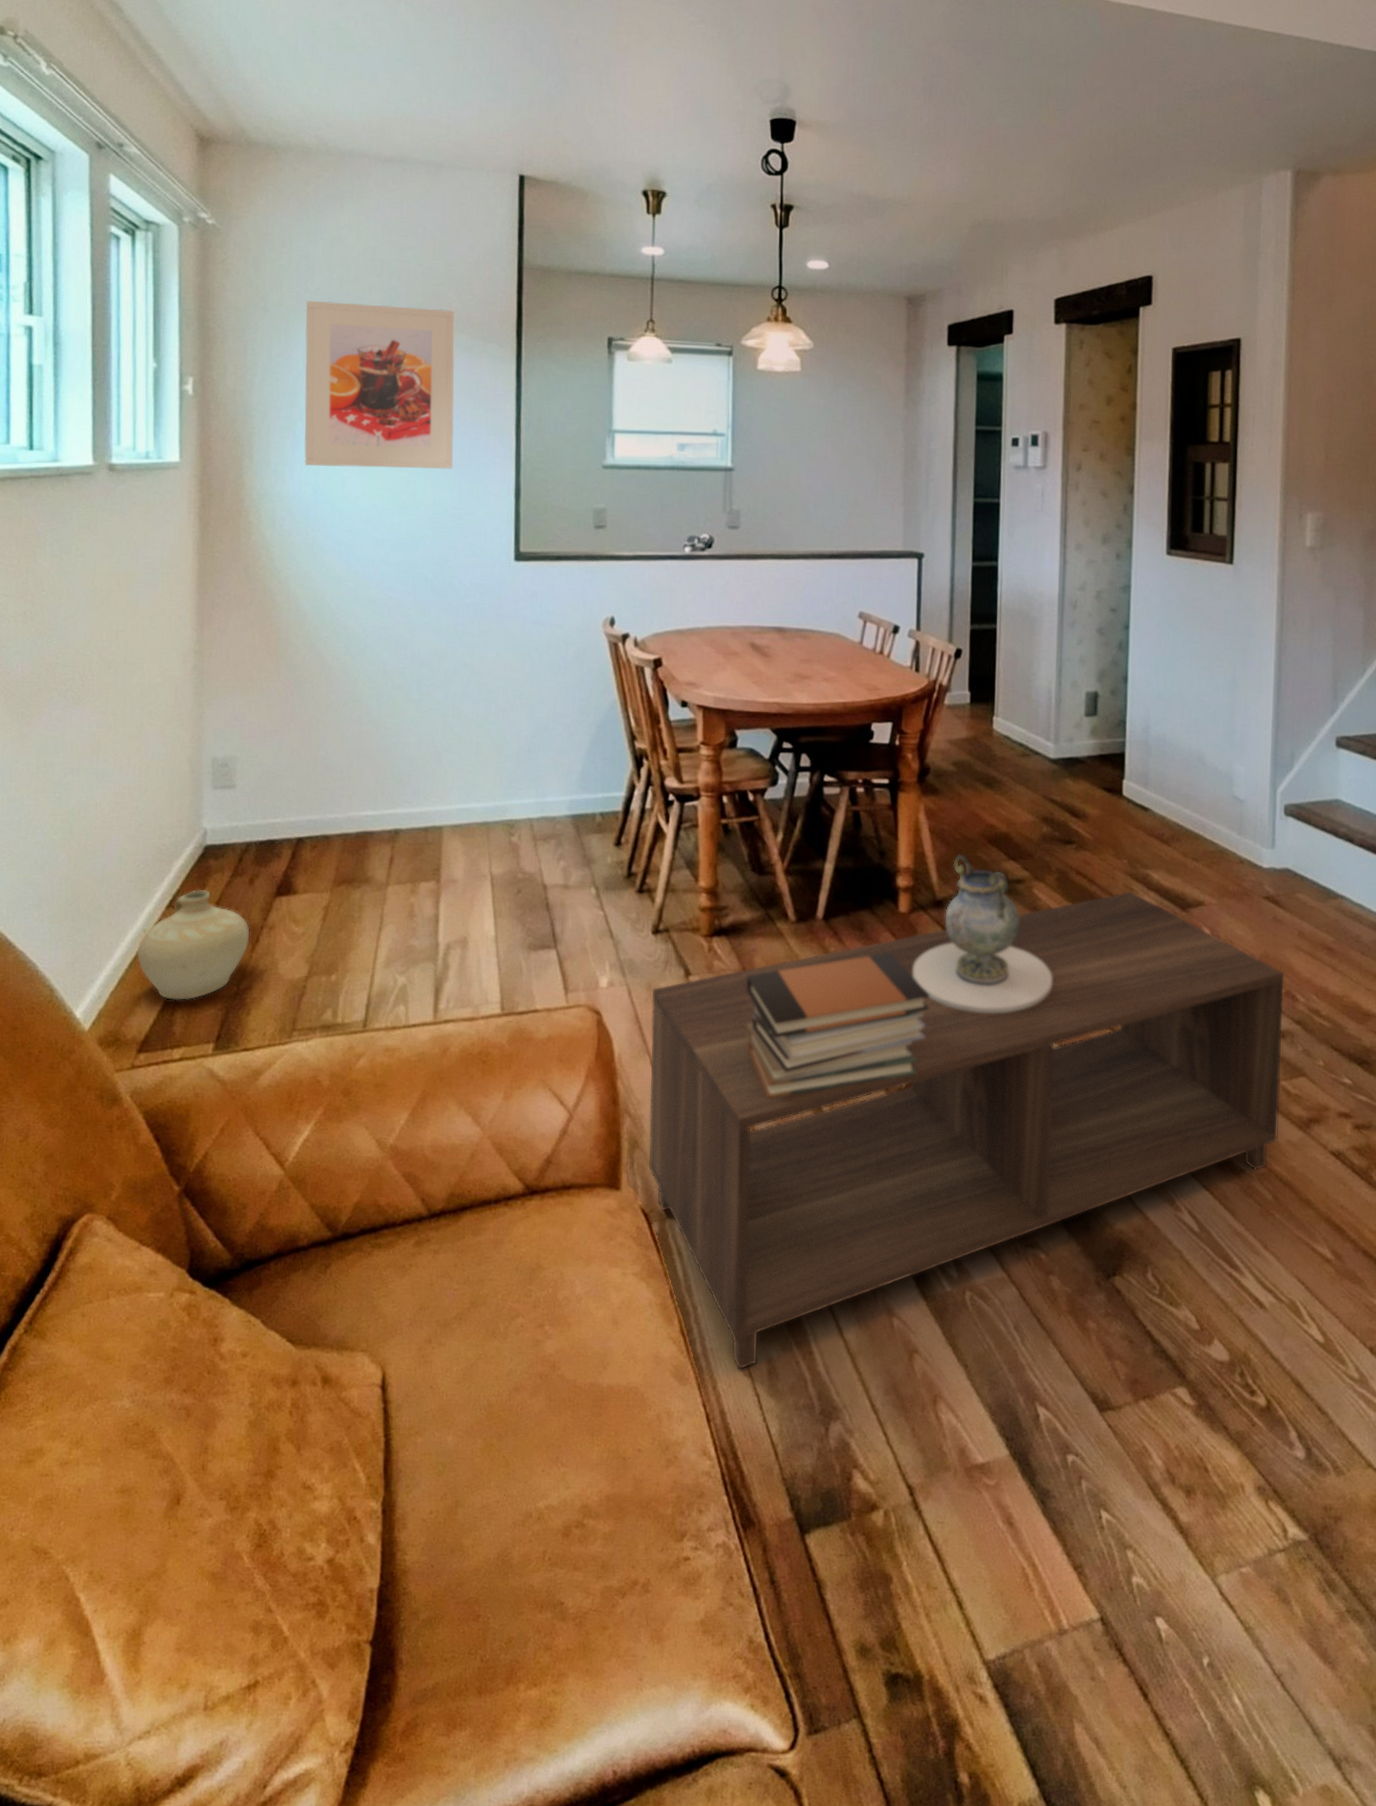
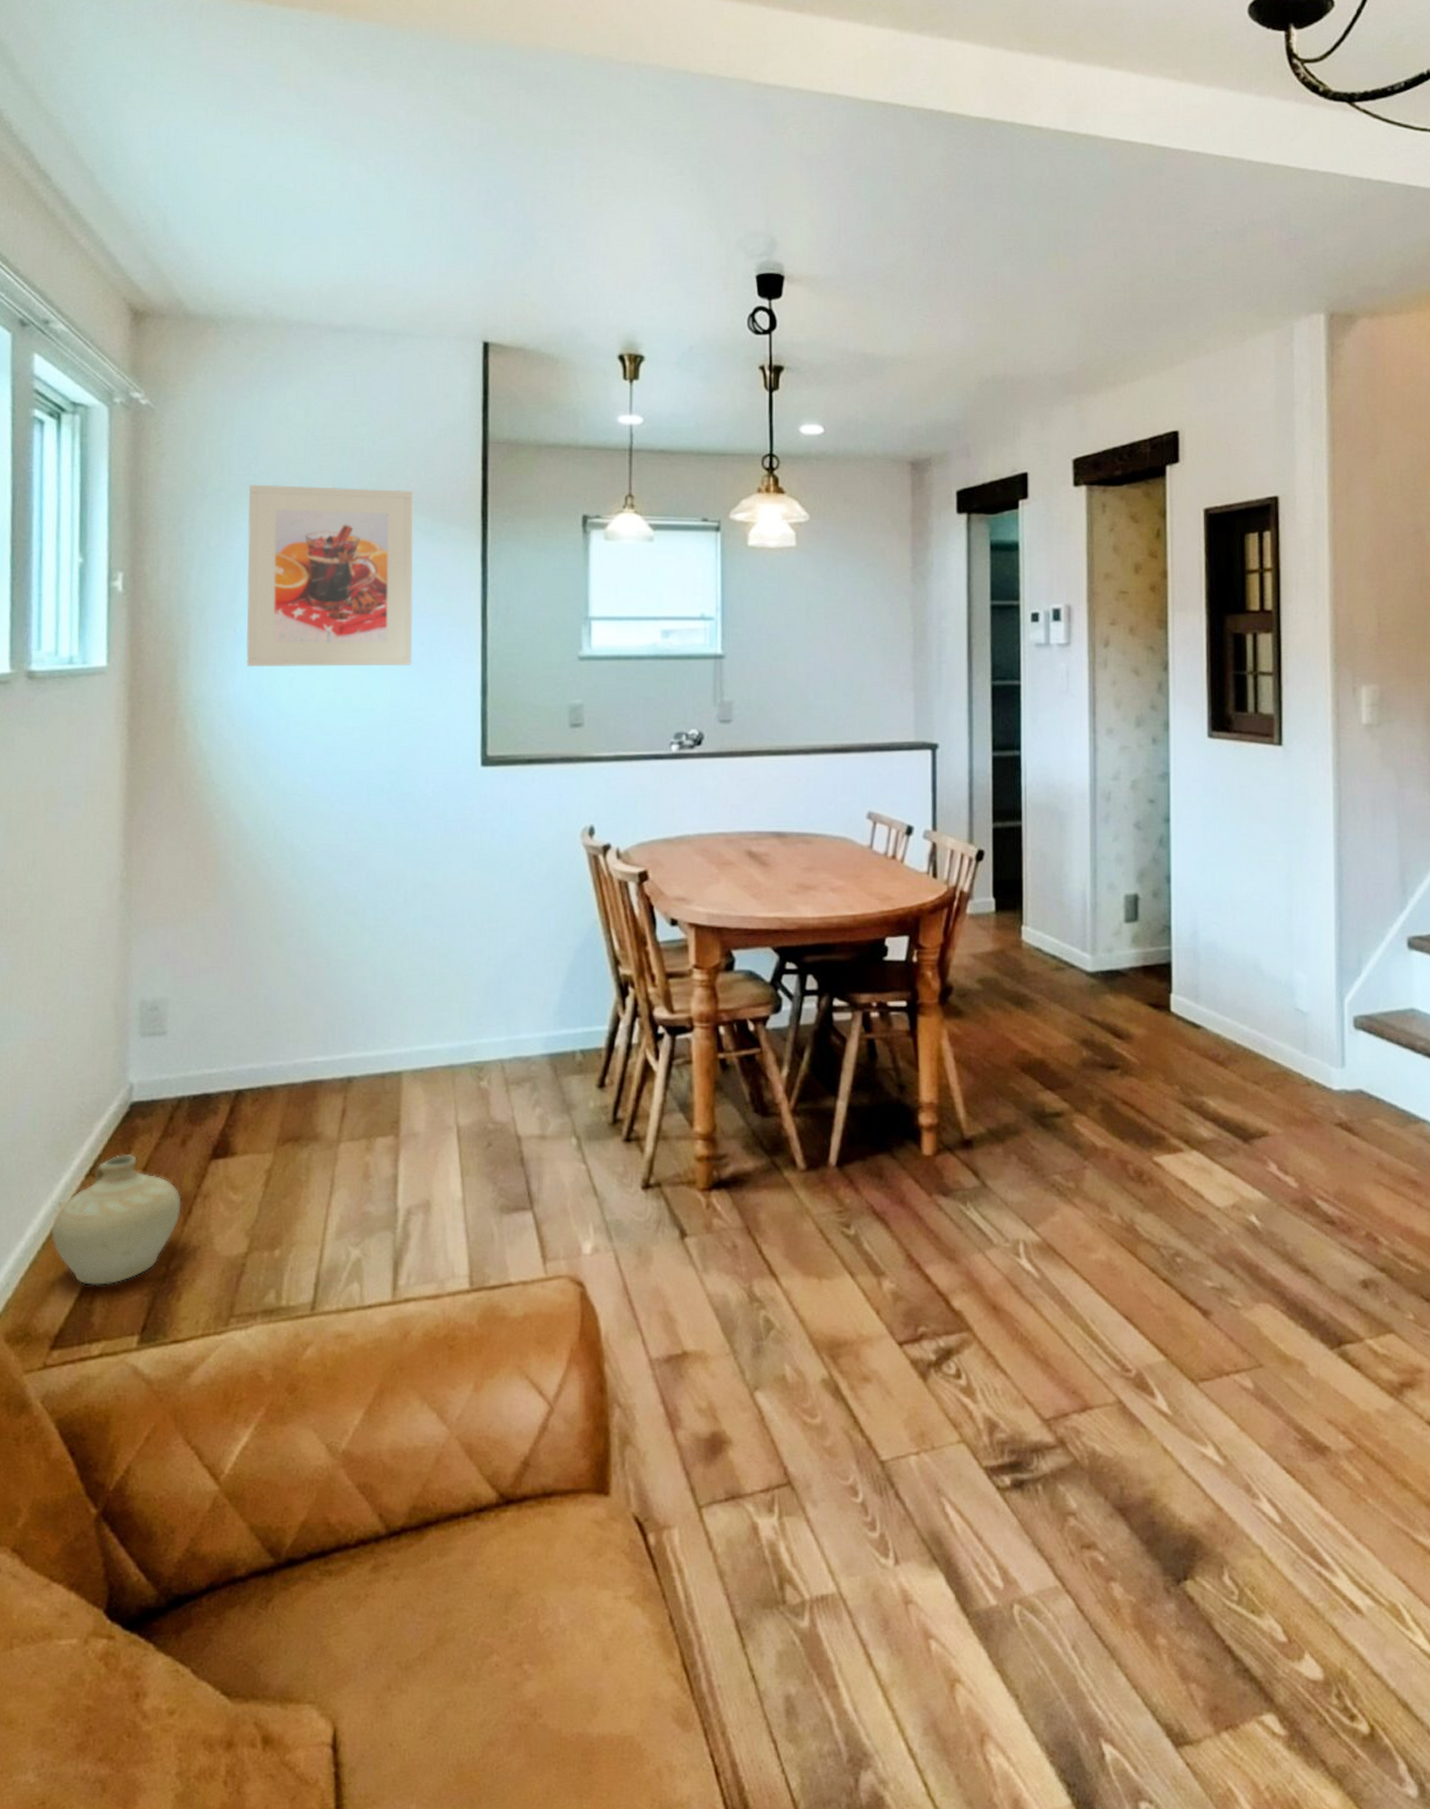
coffee table: present [649,891,1284,1370] -> none [642,1121,1367,1711]
book stack: present [746,952,930,1098] -> none [750,1202,960,1380]
decorative vase: present [912,853,1053,1013] -> none [940,1084,1100,1270]

